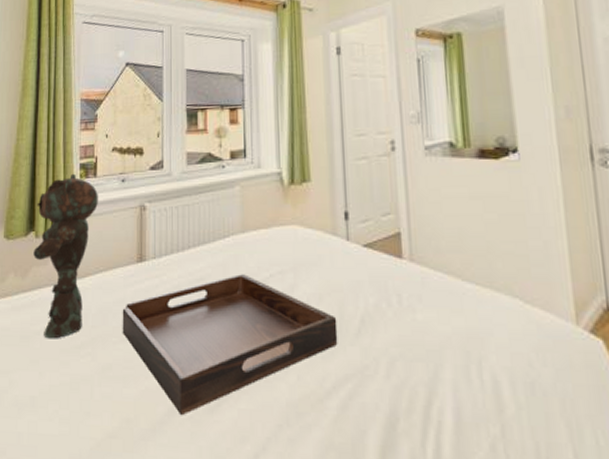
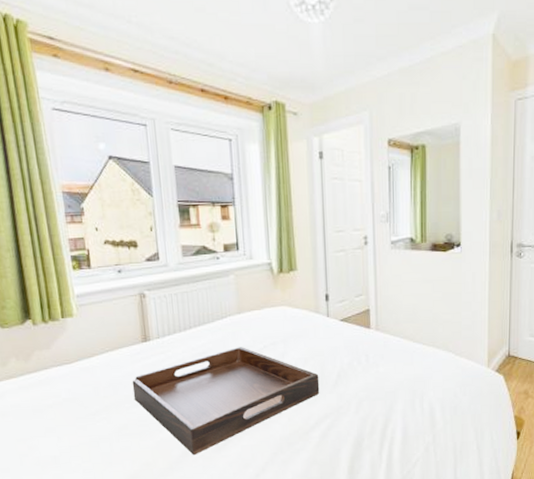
teddy bear: present [33,173,99,339] -> none [29,265,97,410]

